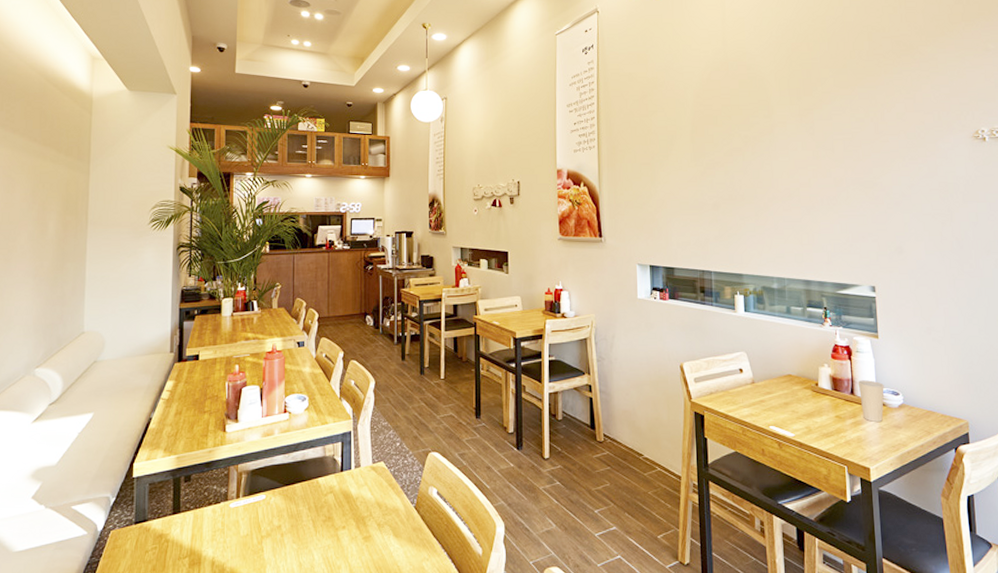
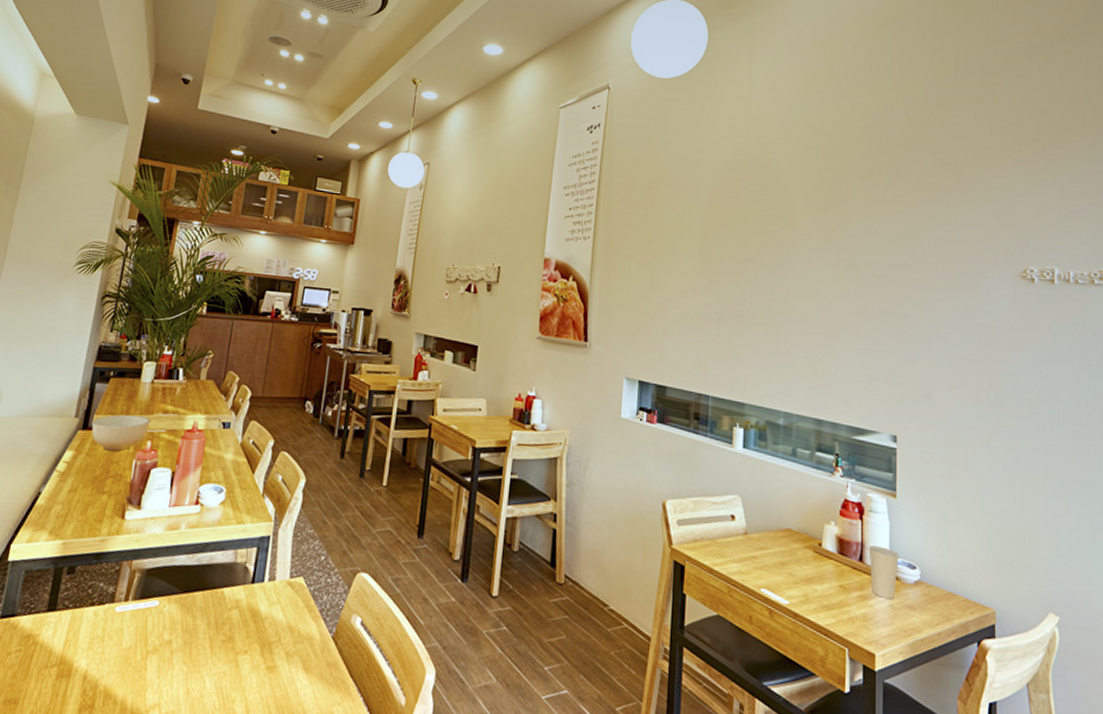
bowl: none [185,345,235,377] -> present [91,414,151,452]

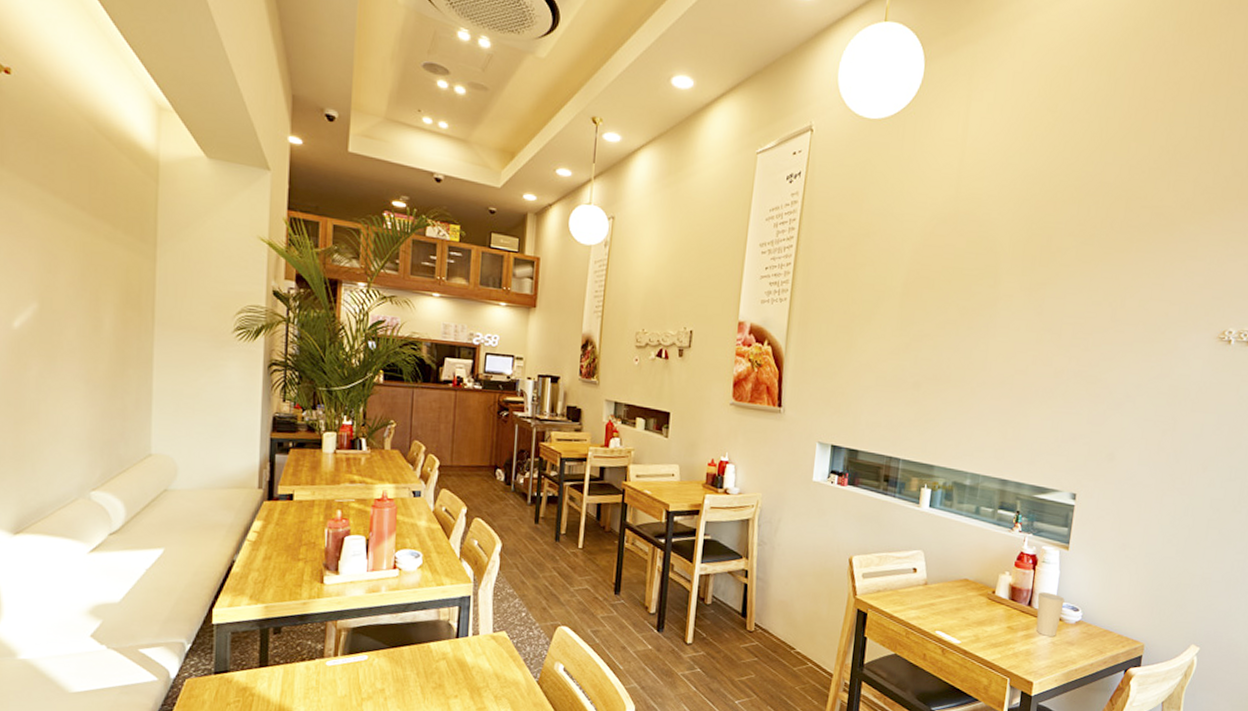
bowl: present [91,414,151,452] -> none [277,485,338,521]

